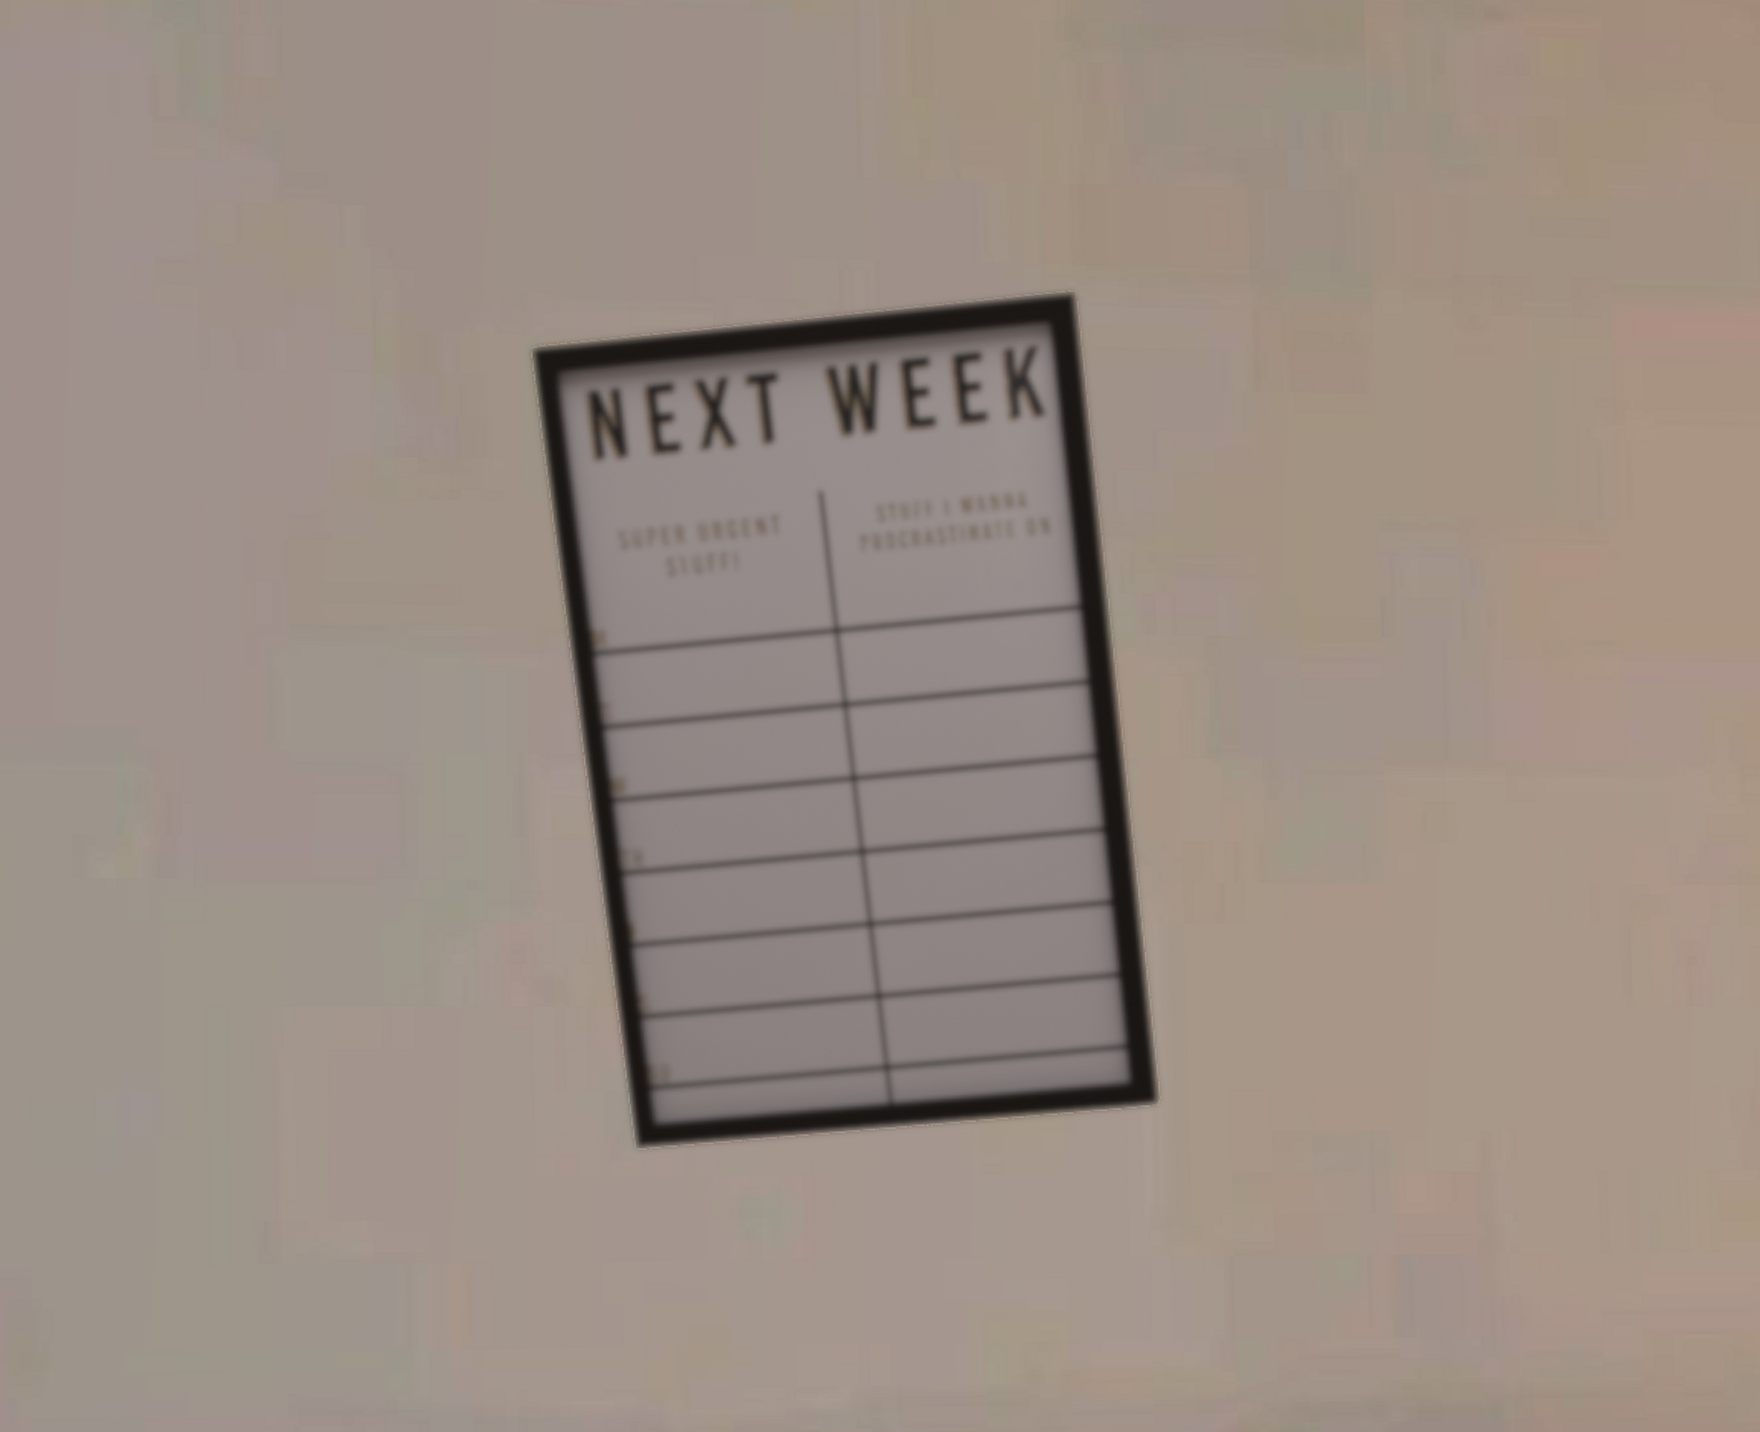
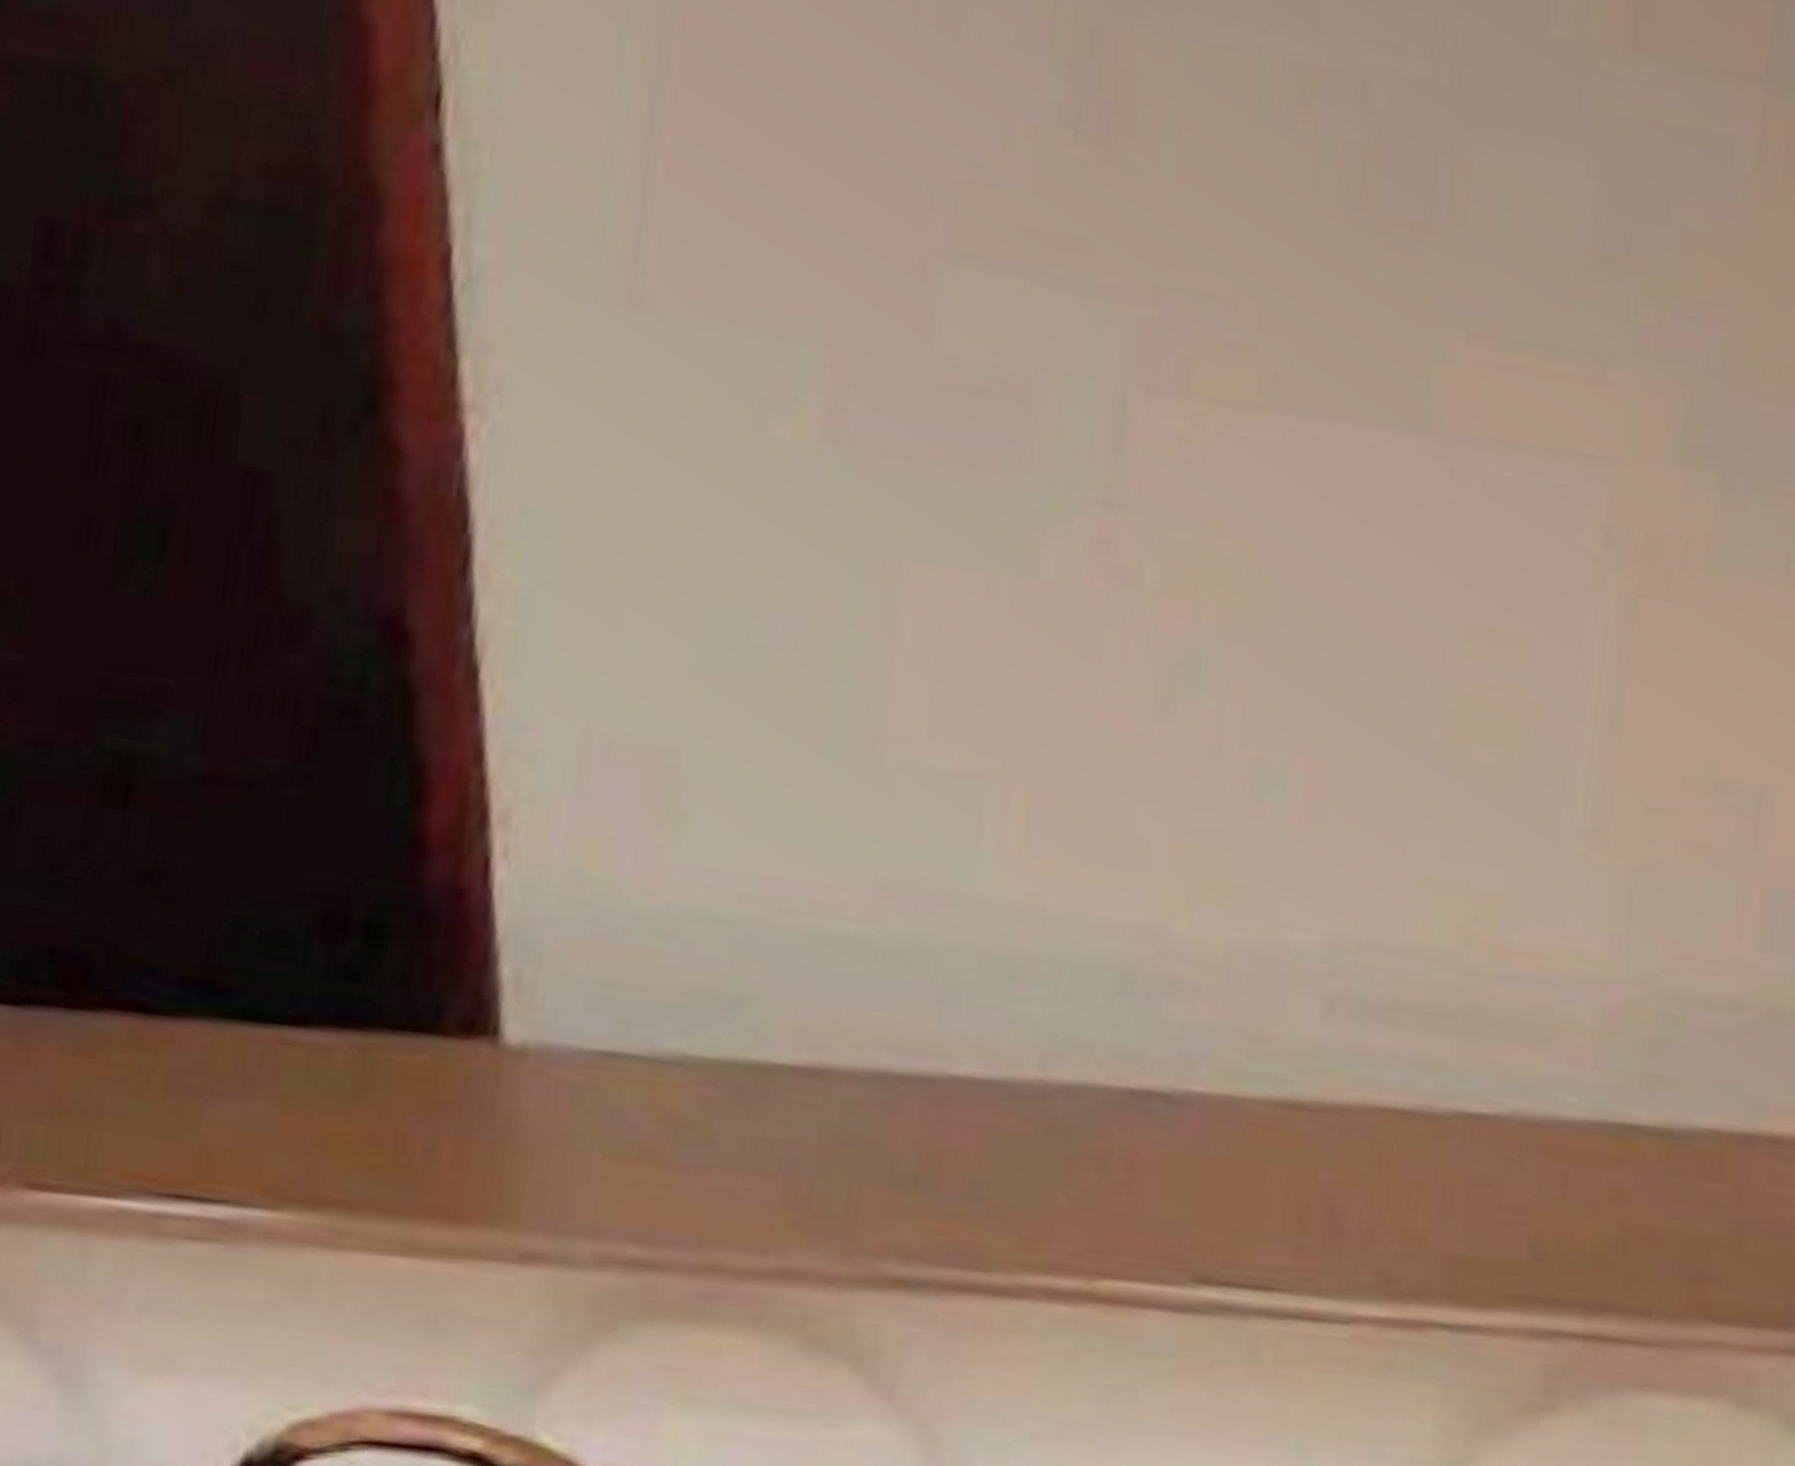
writing board: present [530,289,1163,1151] -> none [1174,50,1626,742]

